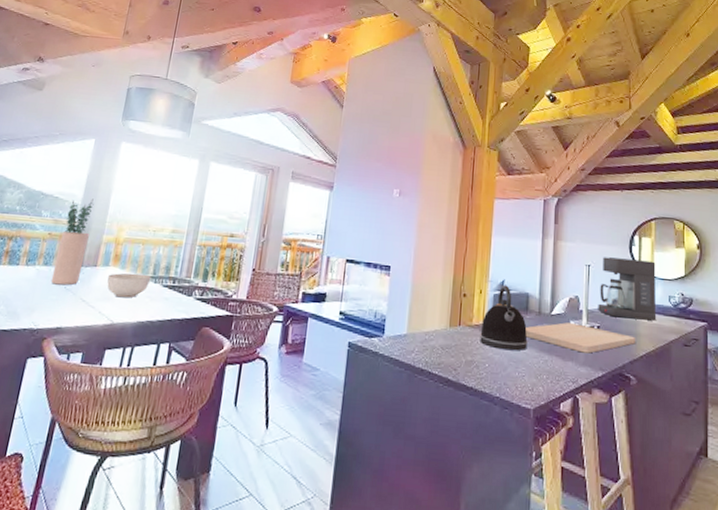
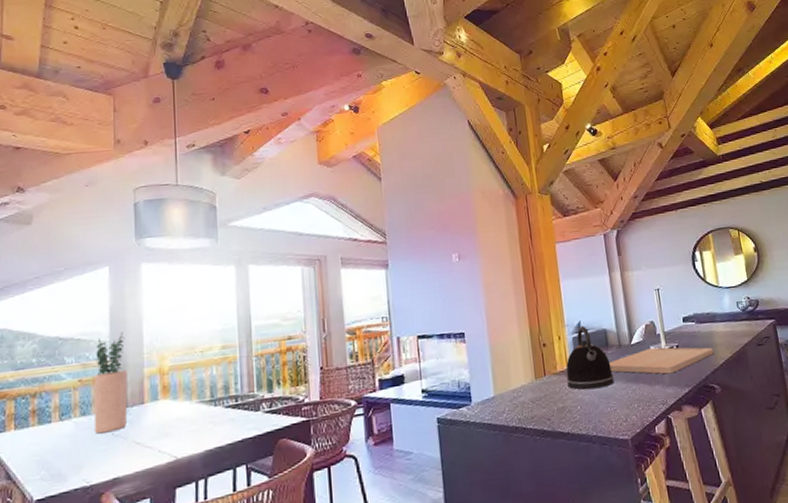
bowl: present [107,273,152,298] -> none [159,399,210,431]
coffee maker: present [598,257,657,321] -> none [670,272,729,334]

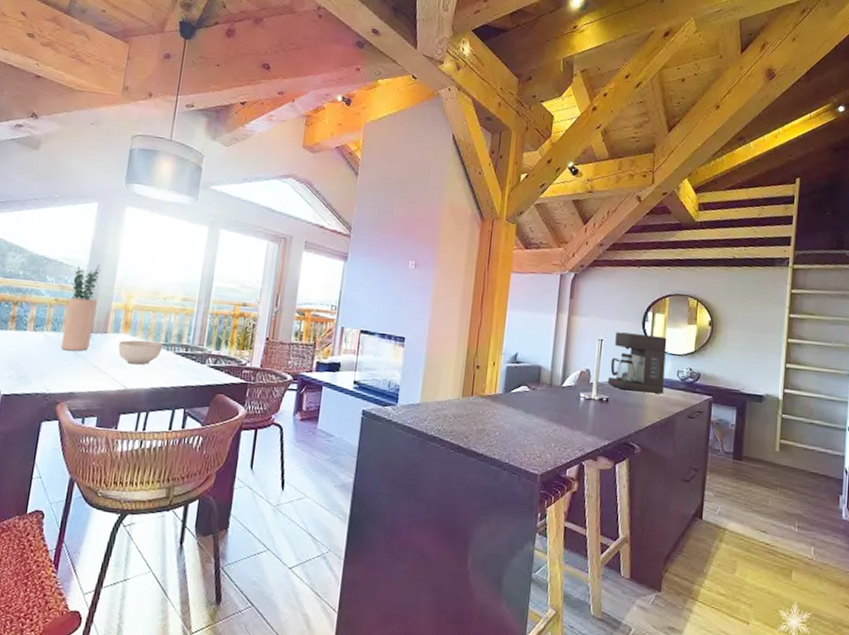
bowl: none [159,399,210,431] -> present [118,340,164,365]
kettle: present [566,326,615,390] -> none [491,357,538,421]
cutting board: present [609,347,714,375] -> none [536,394,642,424]
coffee maker: none [670,272,729,334] -> present [608,332,667,394]

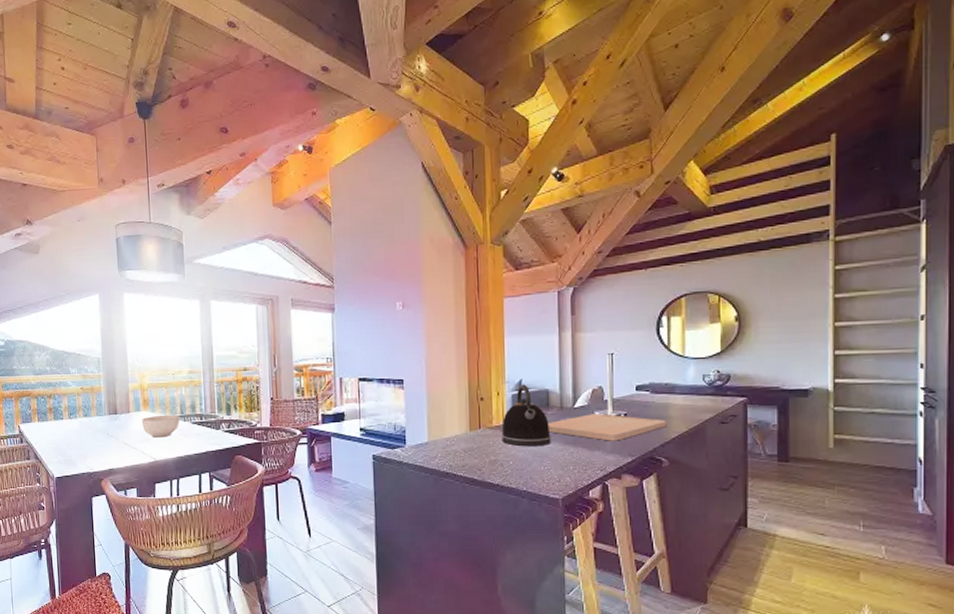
vase: present [60,264,101,352] -> none [92,351,118,433]
kettle: none [491,357,538,421] -> present [501,384,551,447]
cutting board: none [536,394,642,424] -> present [548,414,666,441]
coffee maker: present [608,332,667,394] -> none [624,341,690,403]

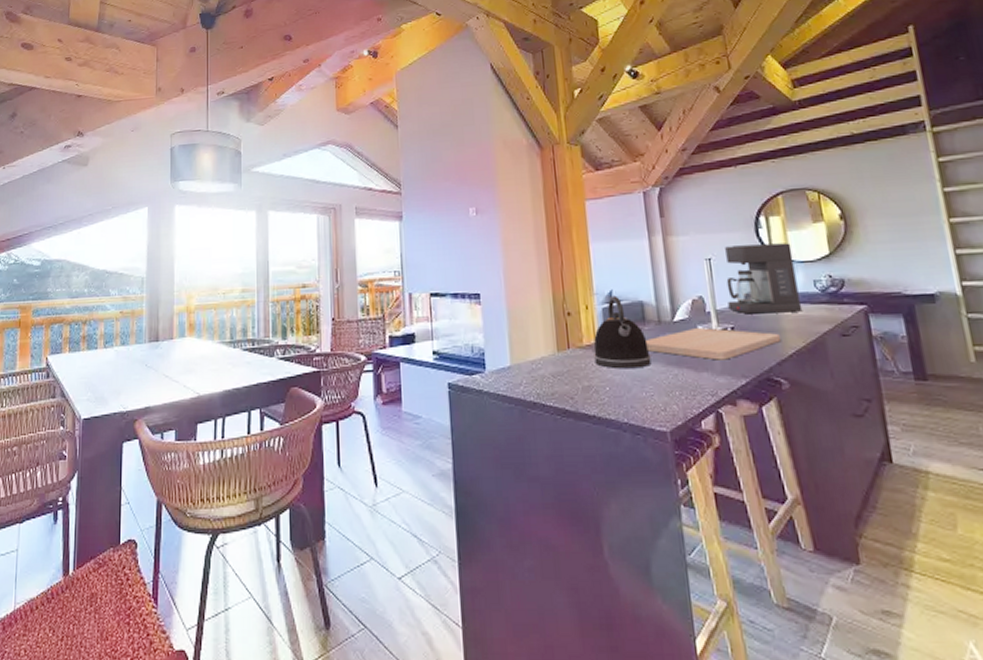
bowl: present [141,414,180,438] -> none [185,340,229,368]
coffee maker: none [624,341,690,403] -> present [725,243,803,314]

